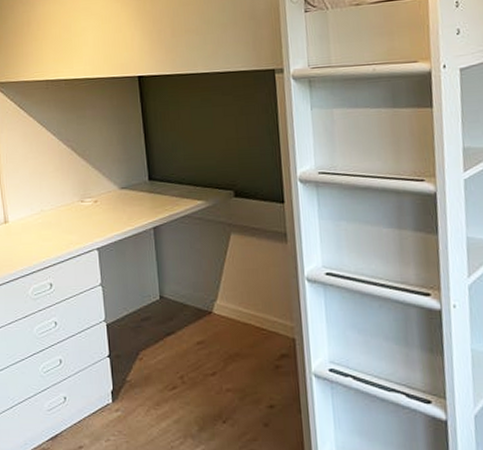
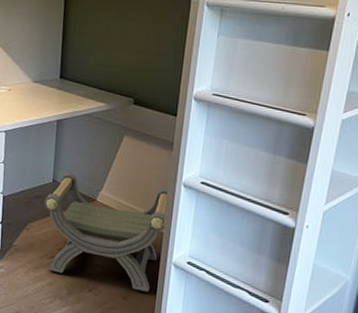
stool: none [154,285,297,413] -> present [44,172,170,292]

